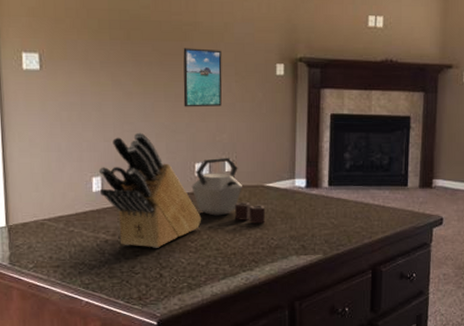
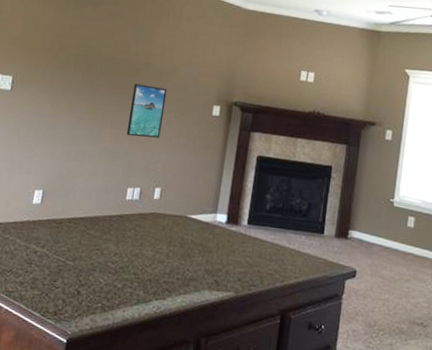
knife block: present [98,132,202,248] -> none [39,153,126,265]
kettle: present [191,157,265,224] -> none [120,184,185,254]

